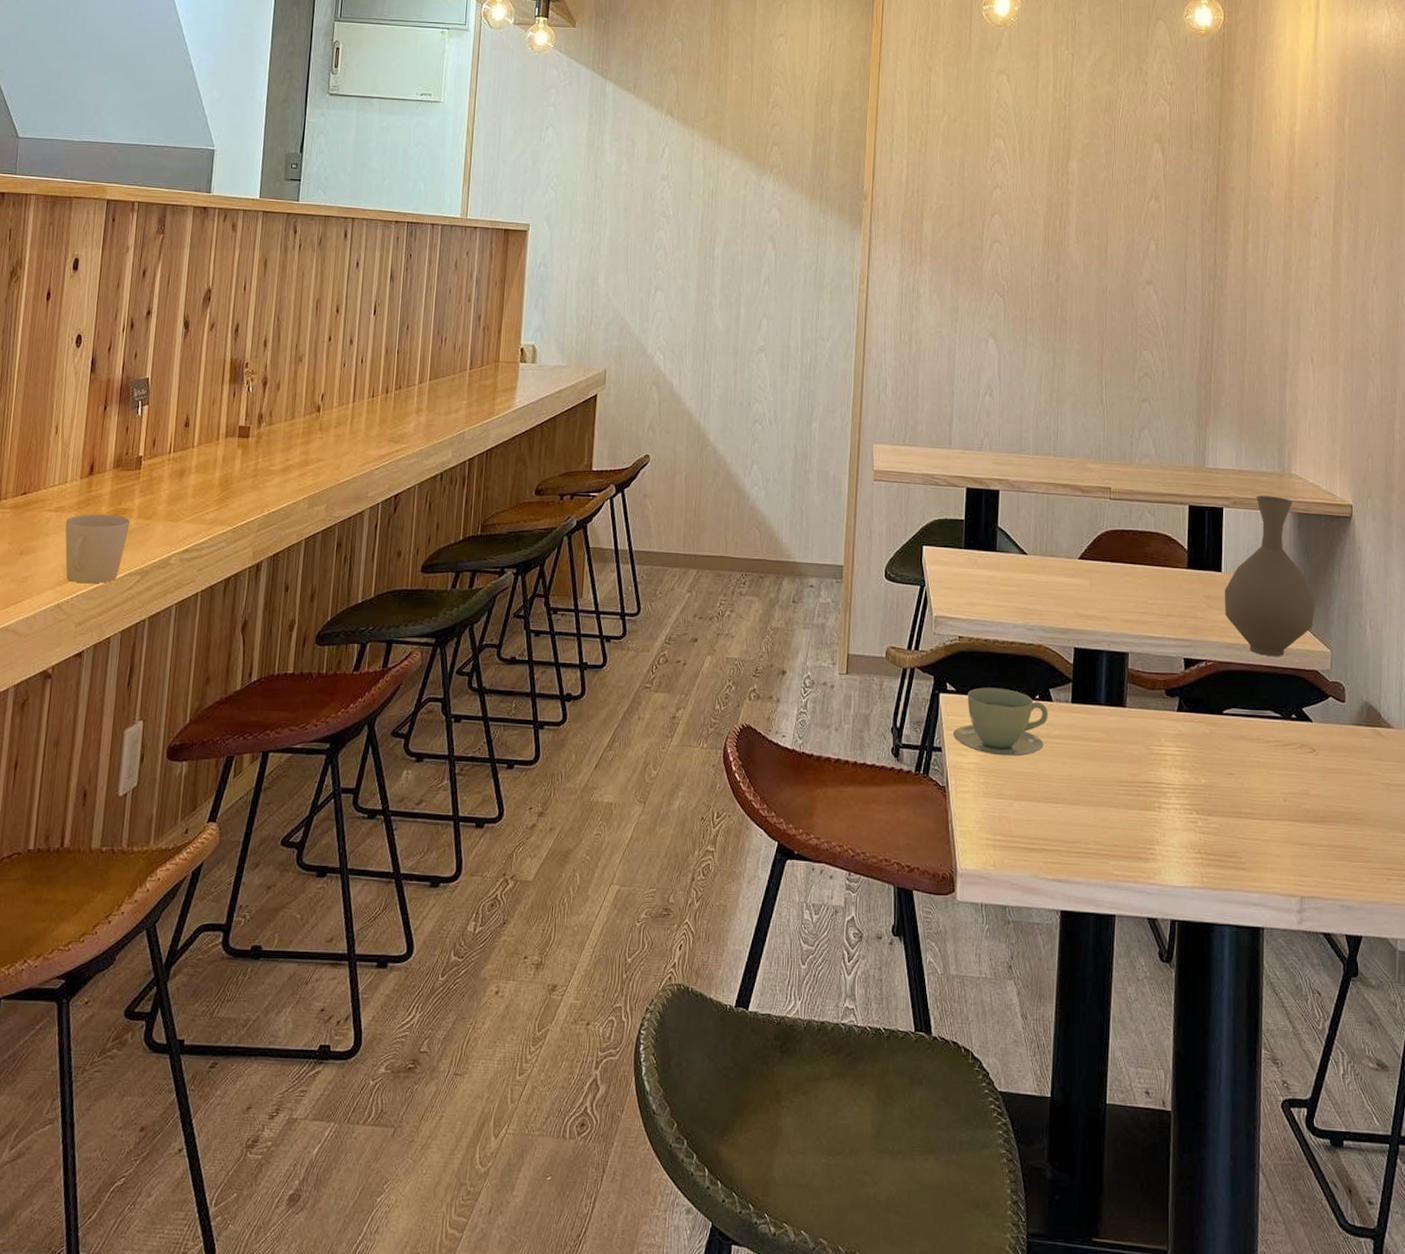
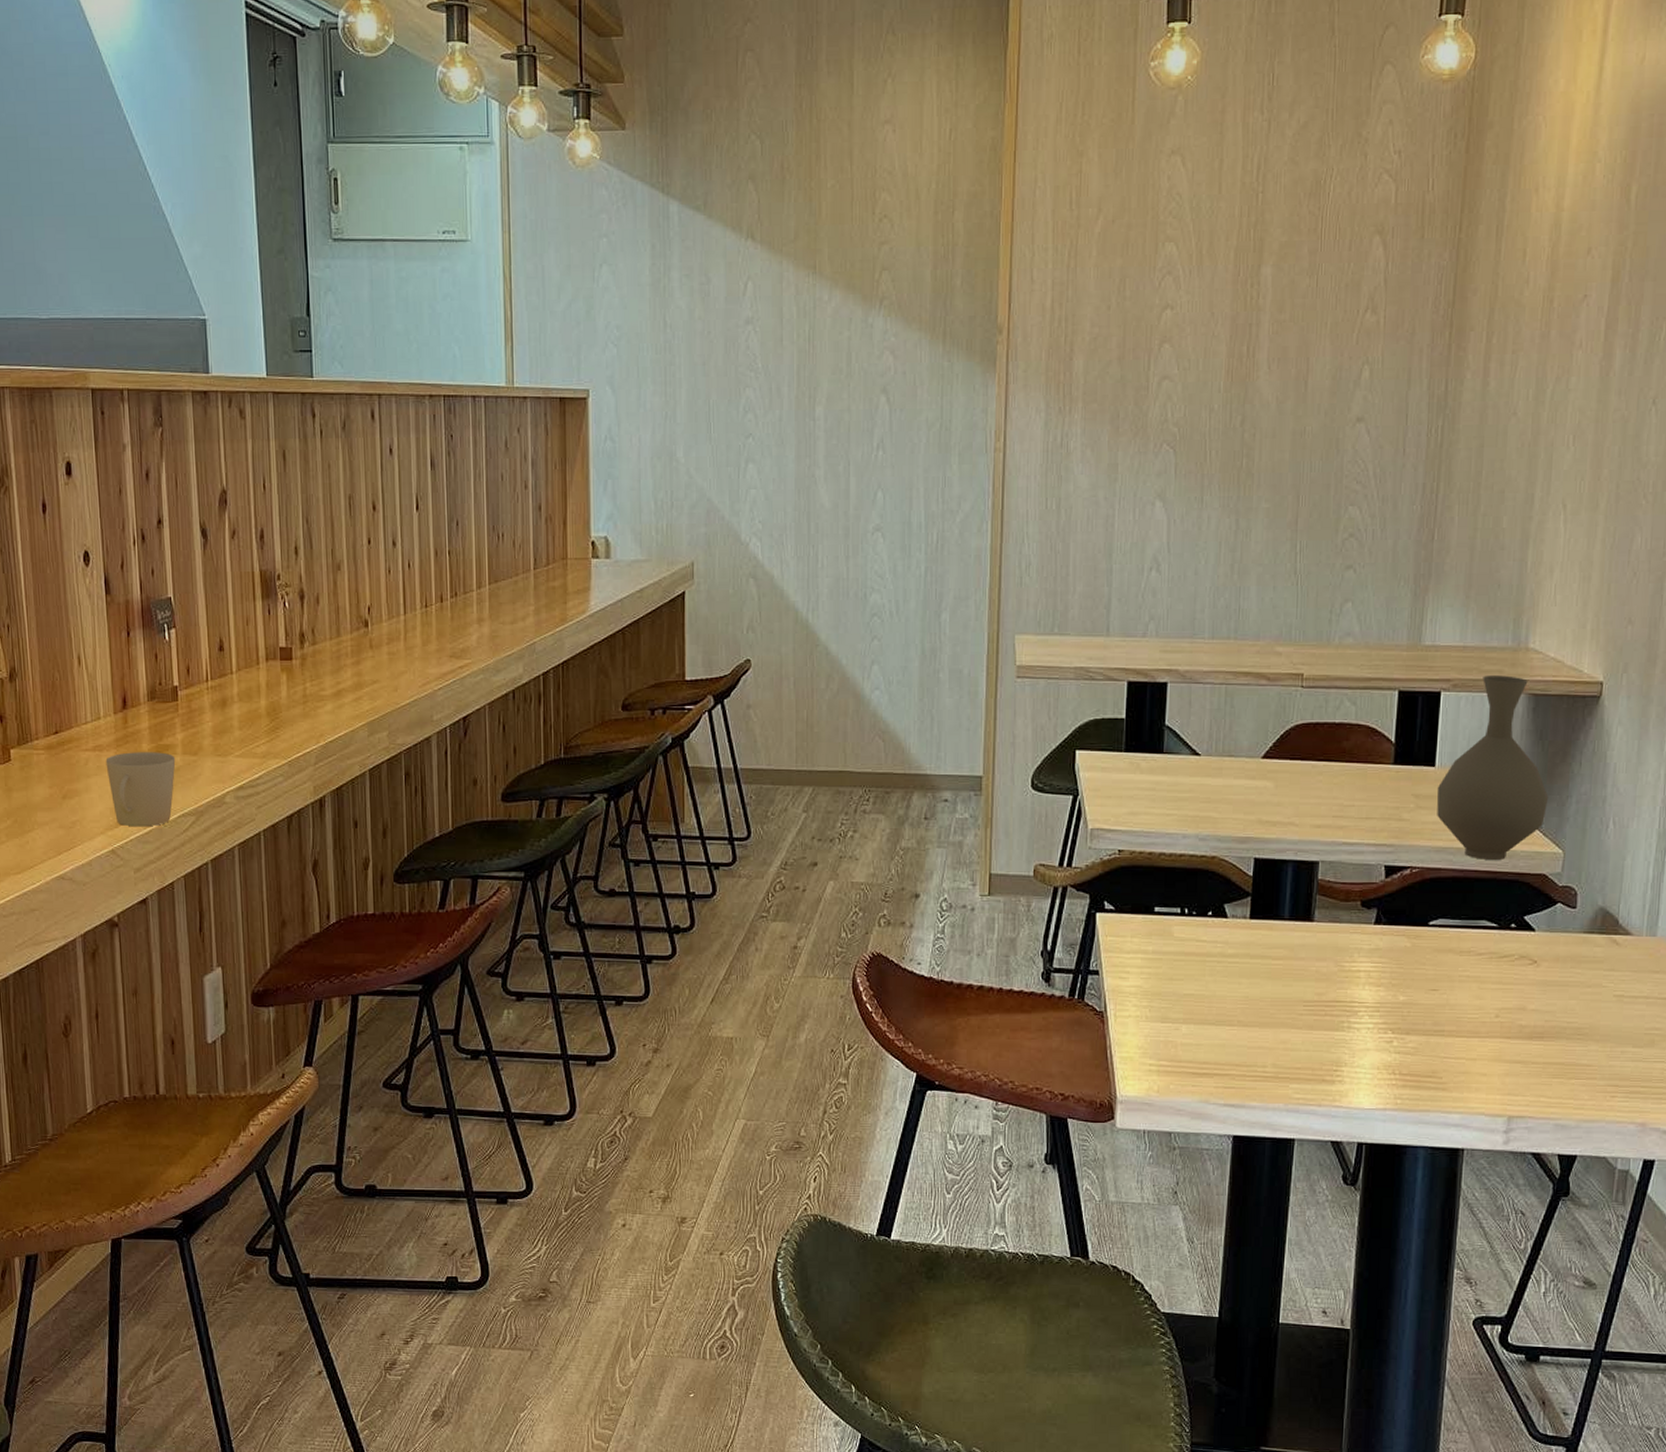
teacup: present [952,687,1048,756] -> none [1111,905,1222,978]

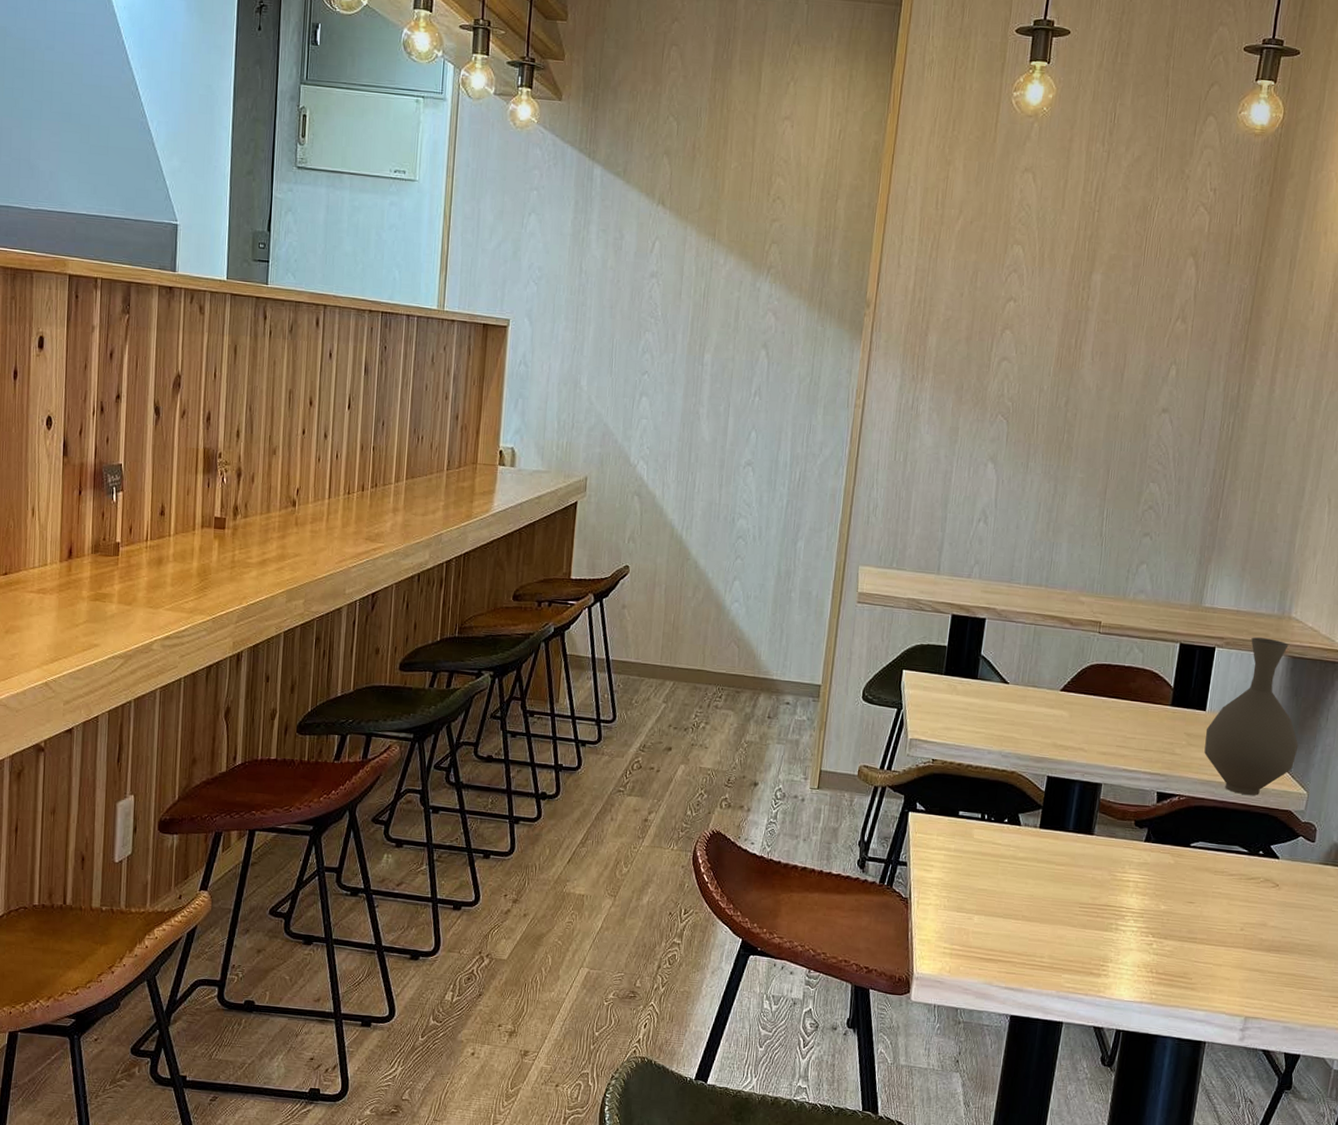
cup: present [105,752,176,827] -> none [47,597,111,665]

